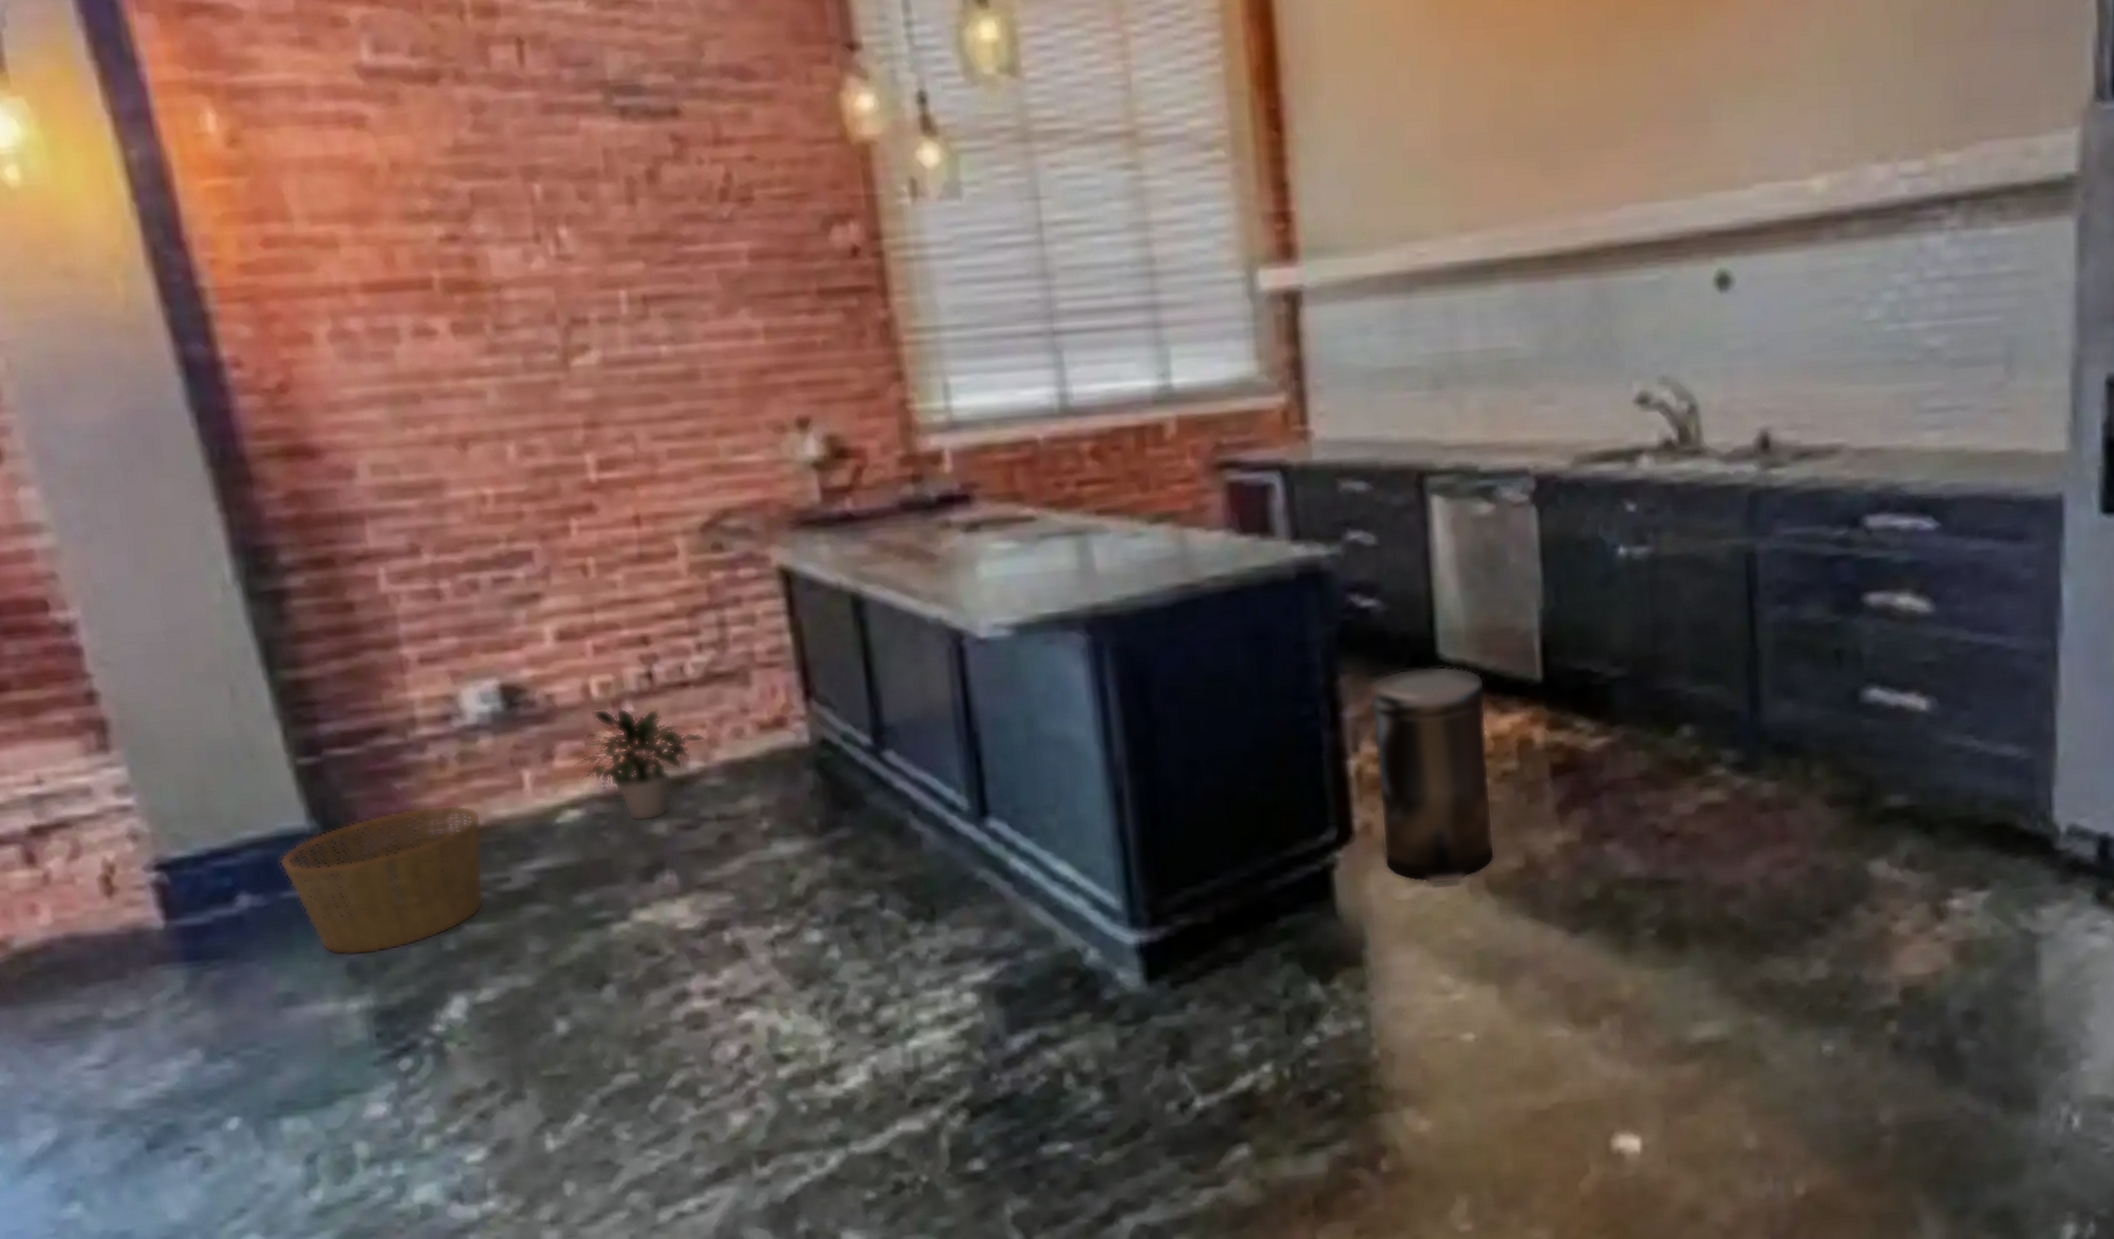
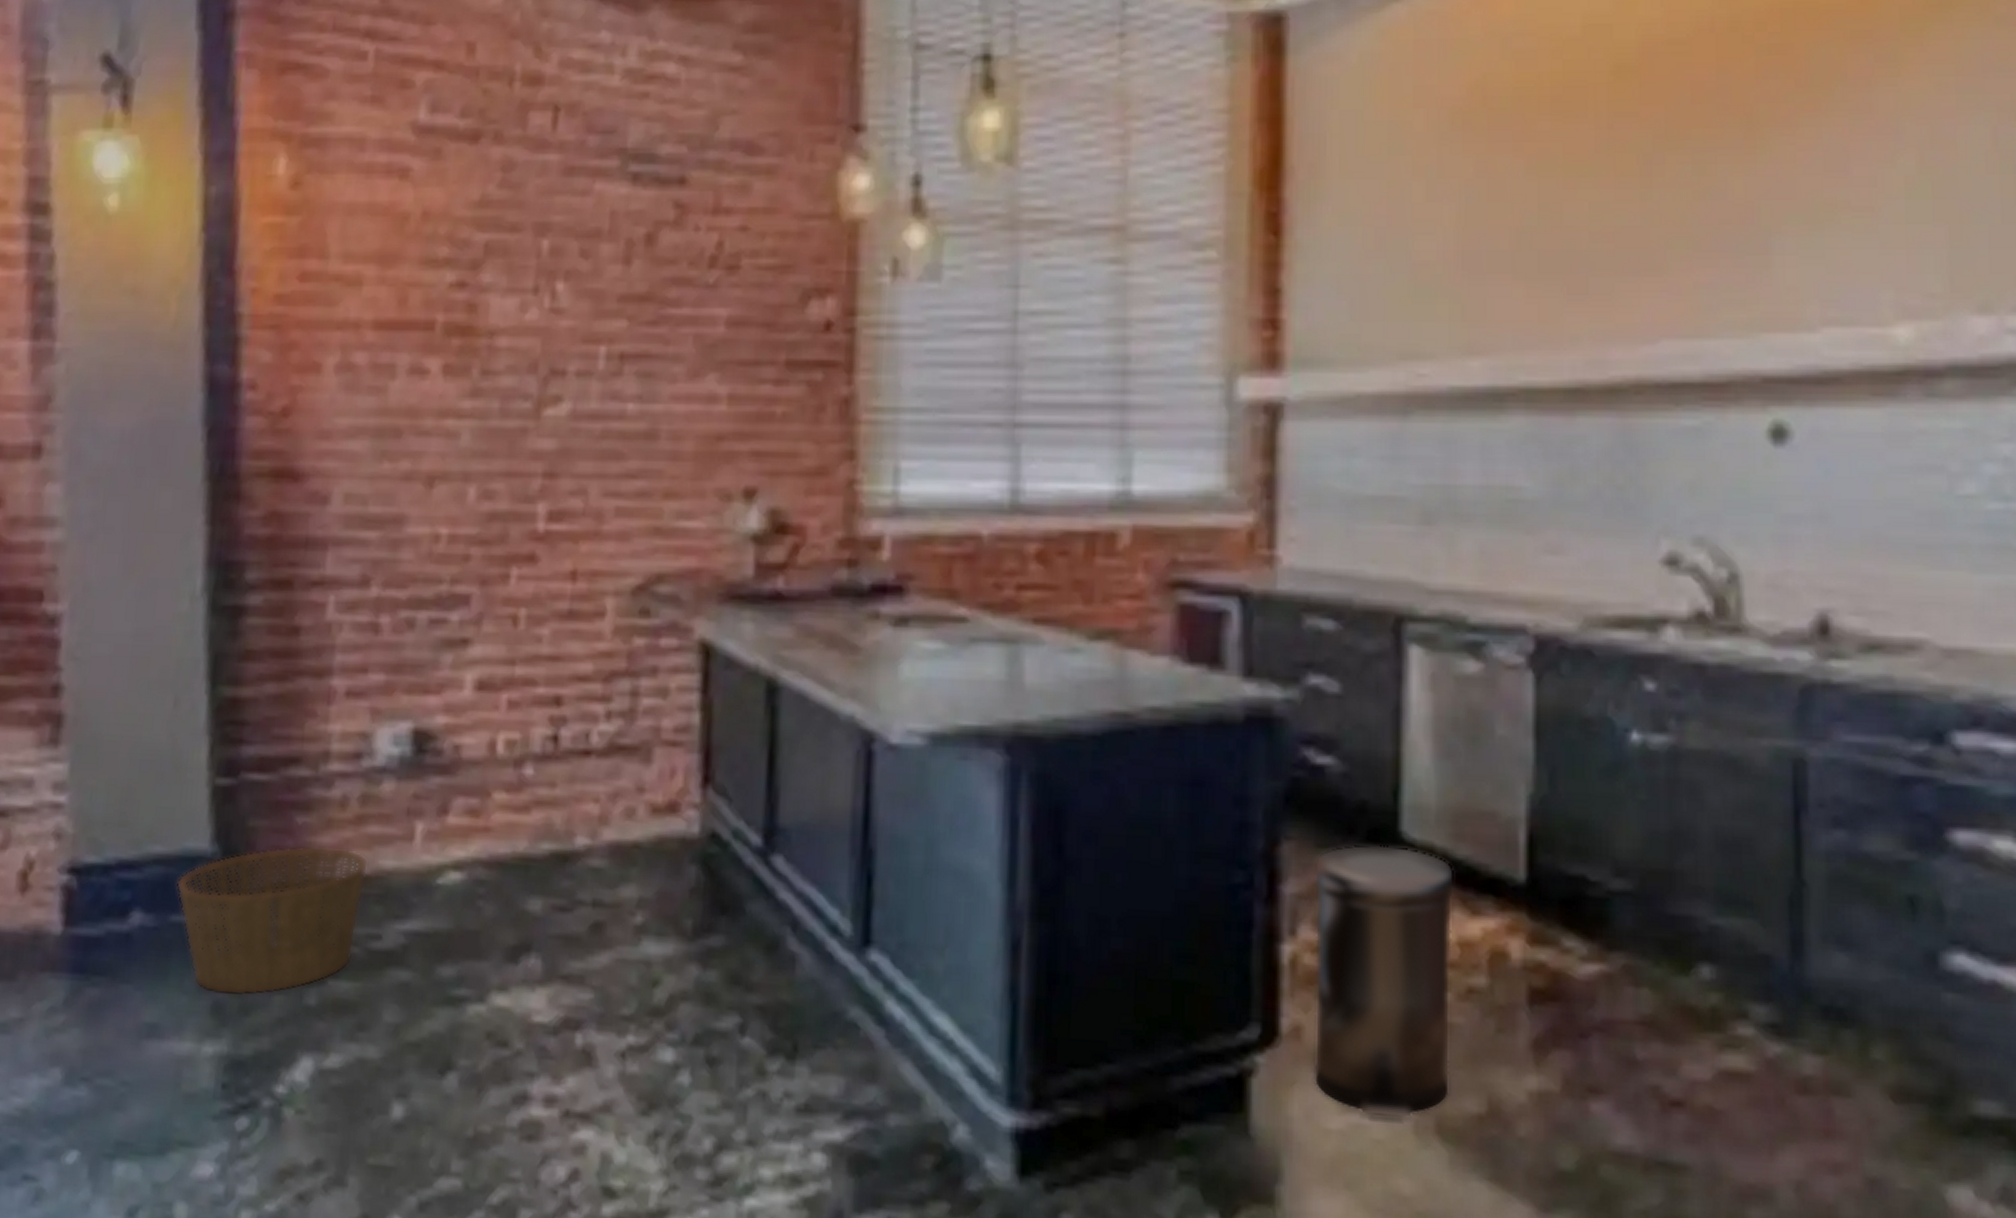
potted plant: present [574,708,706,822] -> none [466,767,598,896]

